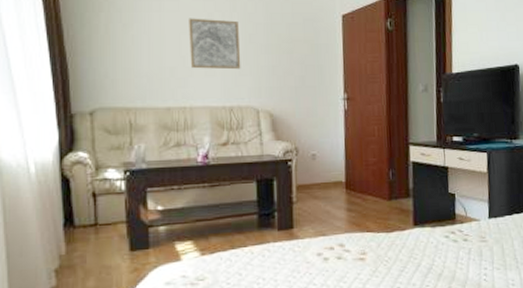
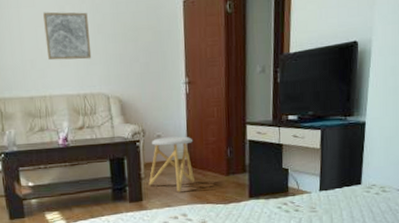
stool: none [301,156,353,219] -> present [148,136,194,193]

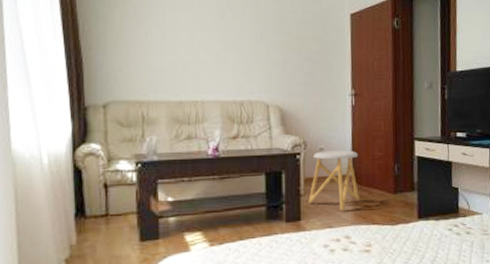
wall art: present [43,11,92,61] -> none [202,15,252,65]

